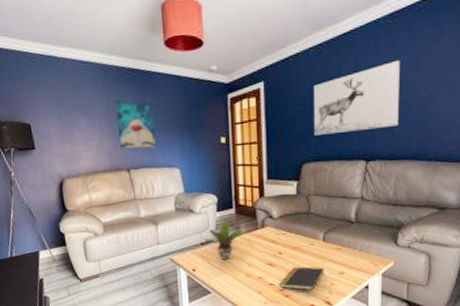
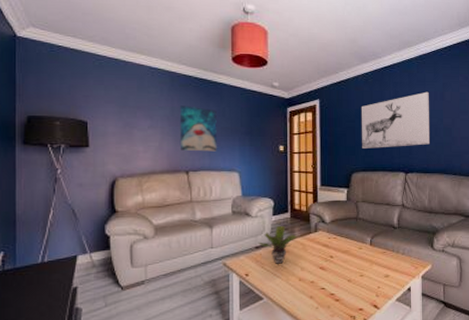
notepad: present [279,266,324,290] -> none [330,270,372,294]

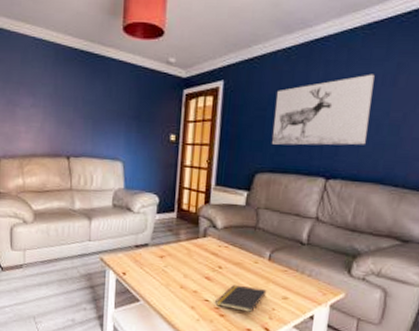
wall art: present [179,105,217,152] -> none [62,83,103,137]
potted plant: present [258,226,298,264] -> none [138,226,183,267]
notepad: none [330,270,372,294] -> present [215,284,267,312]

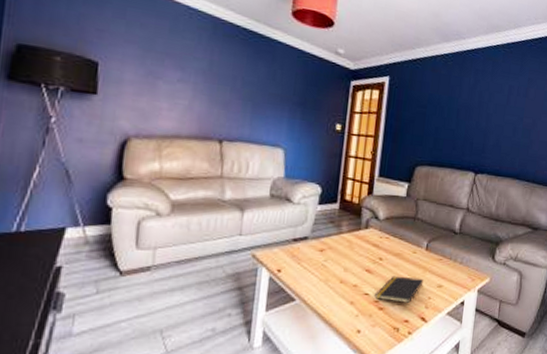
wall art: present [272,74,375,146] -> none [431,85,512,145]

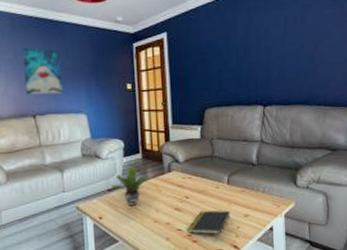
wall art: none [216,59,266,121] -> present [22,47,63,95]
potted plant: none [297,218,345,262] -> present [110,167,151,206]

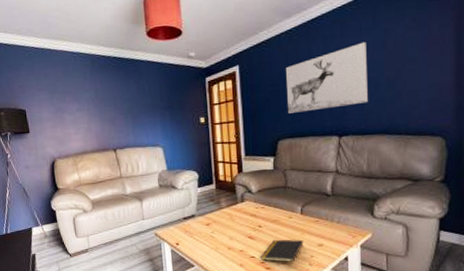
wall art: present [22,47,63,95] -> none [102,86,140,130]
potted plant: present [110,167,151,206] -> none [185,197,224,234]
wall art: none [213,15,290,82] -> present [286,41,368,113]

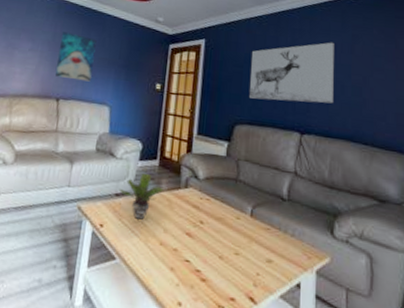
wall art: none [102,86,140,130] -> present [55,32,97,82]
potted plant: none [185,197,224,234] -> present [118,174,165,220]
notepad: present [260,239,304,262] -> none [196,242,250,277]

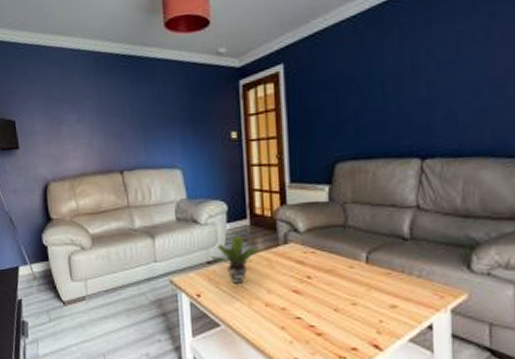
wall art: present [55,32,97,82] -> none [107,91,154,147]
wall art: present [250,42,334,104] -> none [348,30,463,127]

